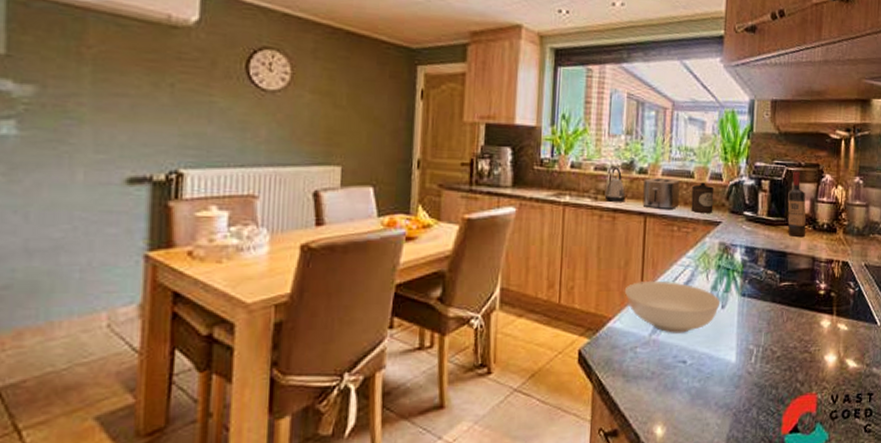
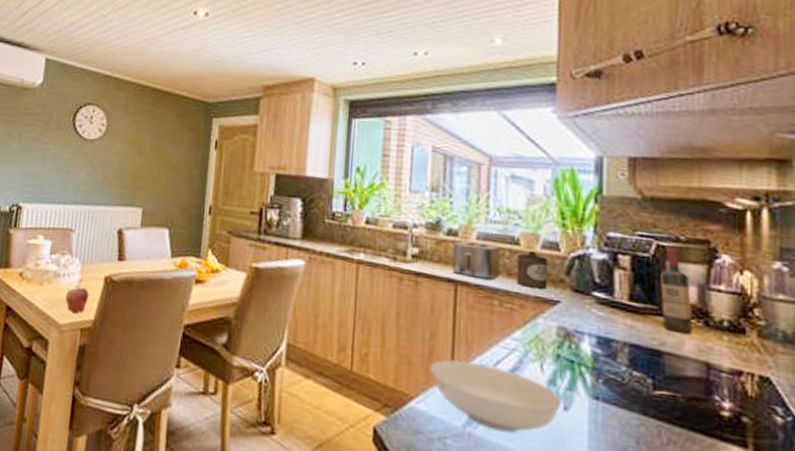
fruit: none [252,250,282,290] -> present [65,278,89,314]
kettle: present [604,167,627,202] -> none [405,225,433,266]

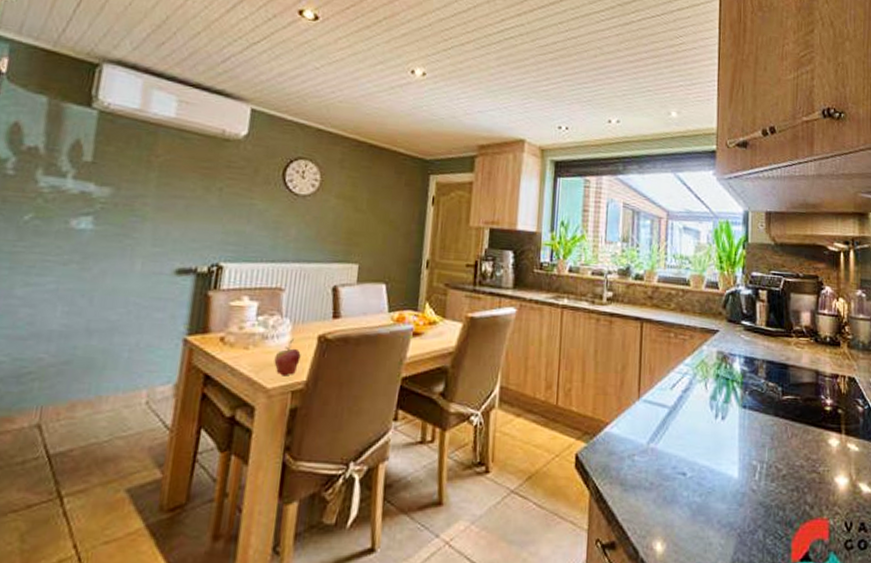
bowl: present [429,359,562,432] -> none [621,387,721,443]
toaster: present [452,241,501,281] -> none [639,284,676,317]
canister: present [516,250,548,289] -> none [687,289,710,321]
wine bottle: present [659,247,693,336] -> none [786,282,808,350]

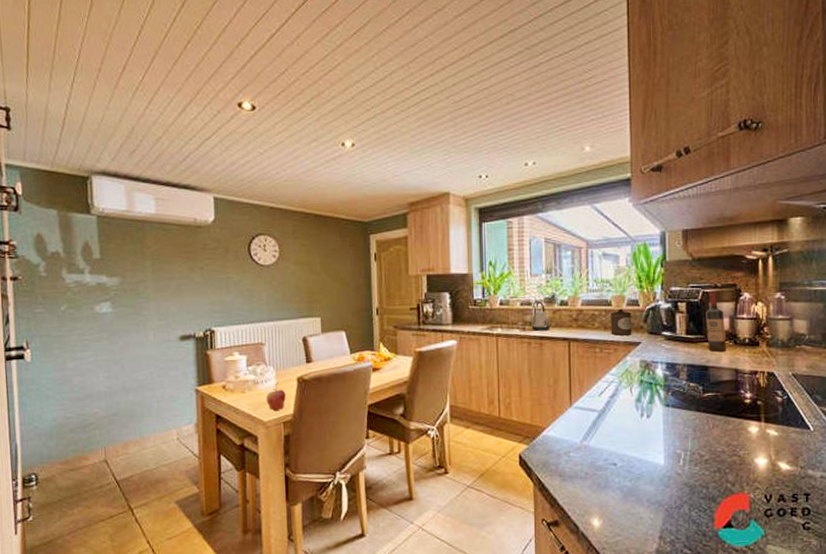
kettle: none [601,272,624,307] -> present [531,301,551,331]
canister: none [687,289,710,321] -> present [611,308,632,336]
wine bottle: none [786,282,808,350] -> present [705,292,727,353]

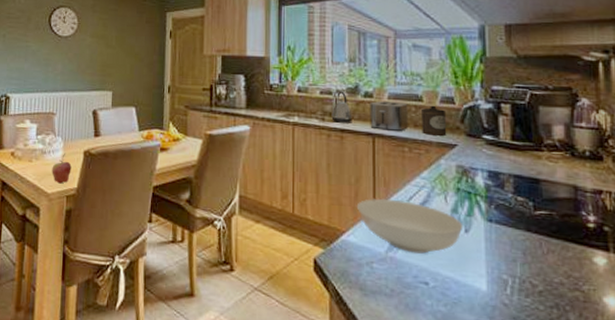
bowl: none [555,396,646,440] -> present [356,199,463,254]
toaster: none [565,308,599,335] -> present [370,101,408,132]
wine bottle: present [705,292,727,353] -> none [534,95,563,165]

